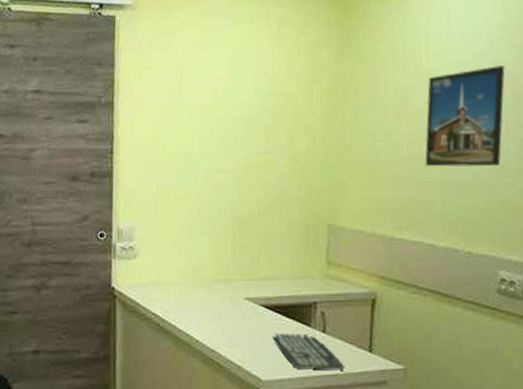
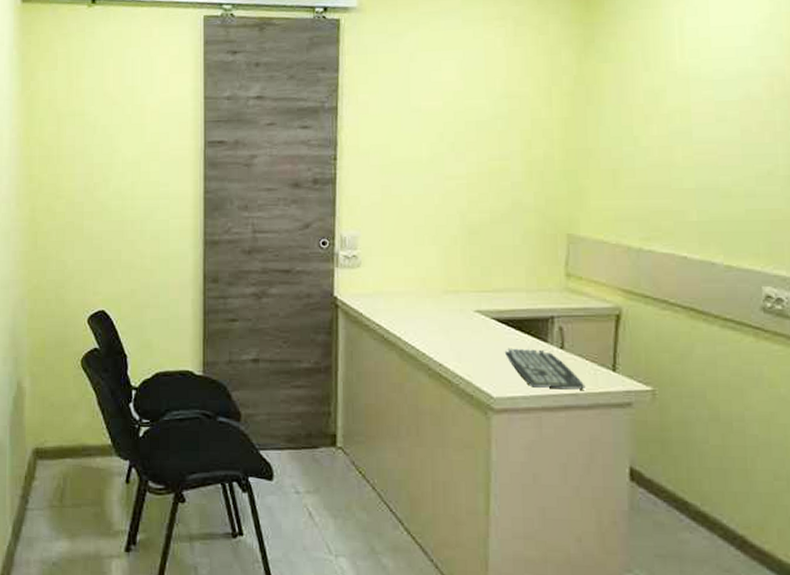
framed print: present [424,66,505,167] -> none [677,62,773,174]

